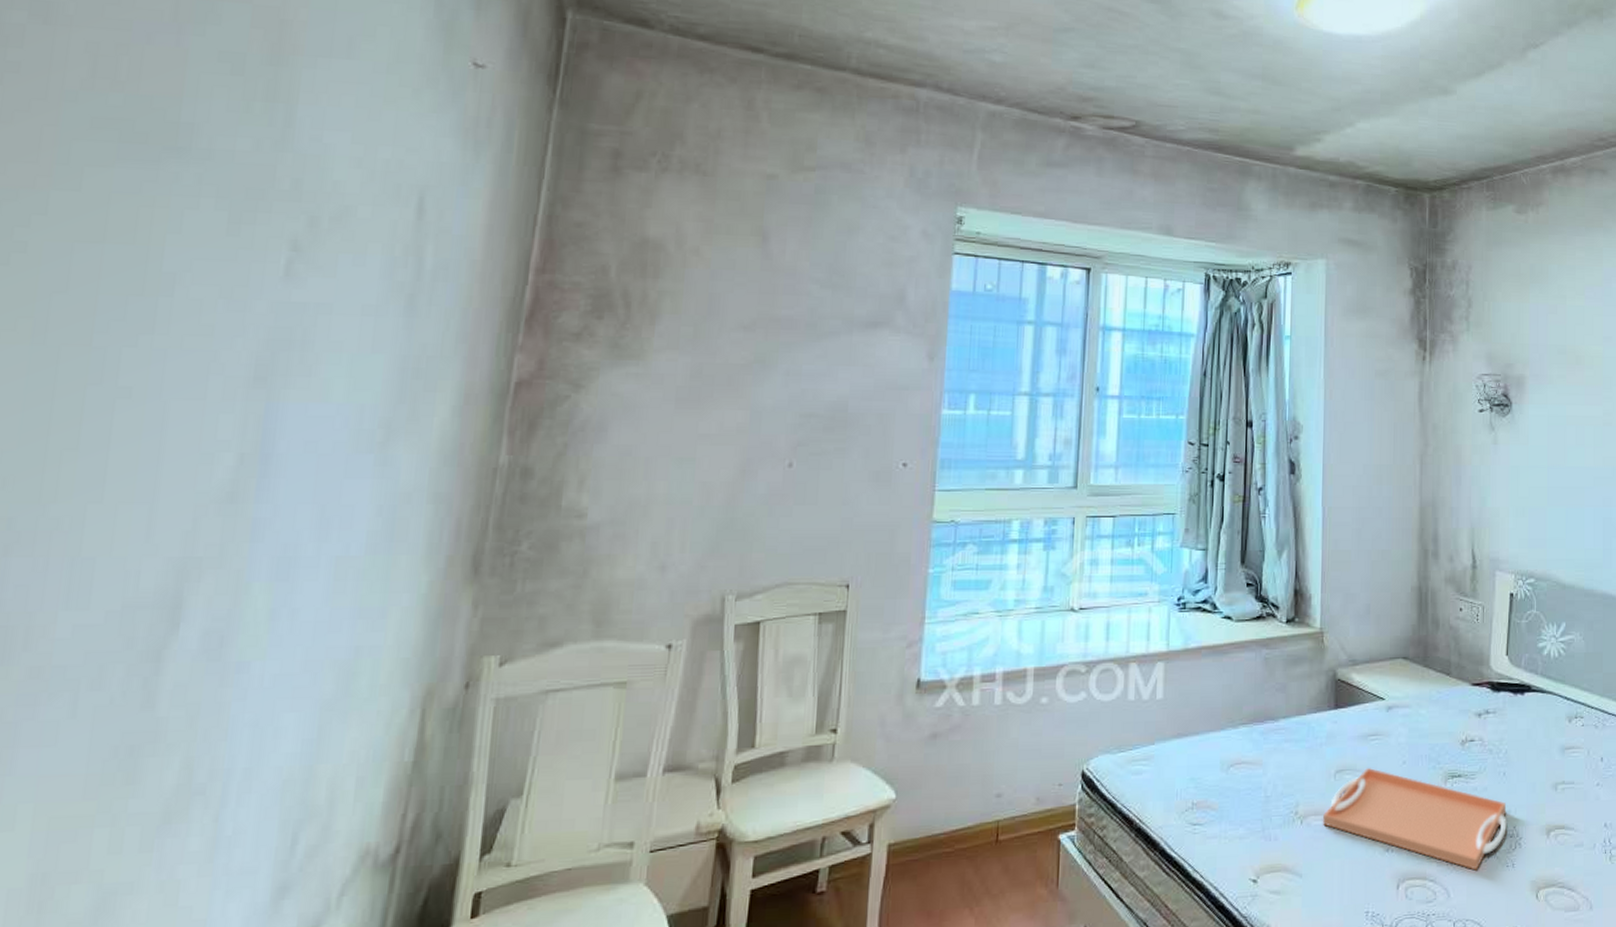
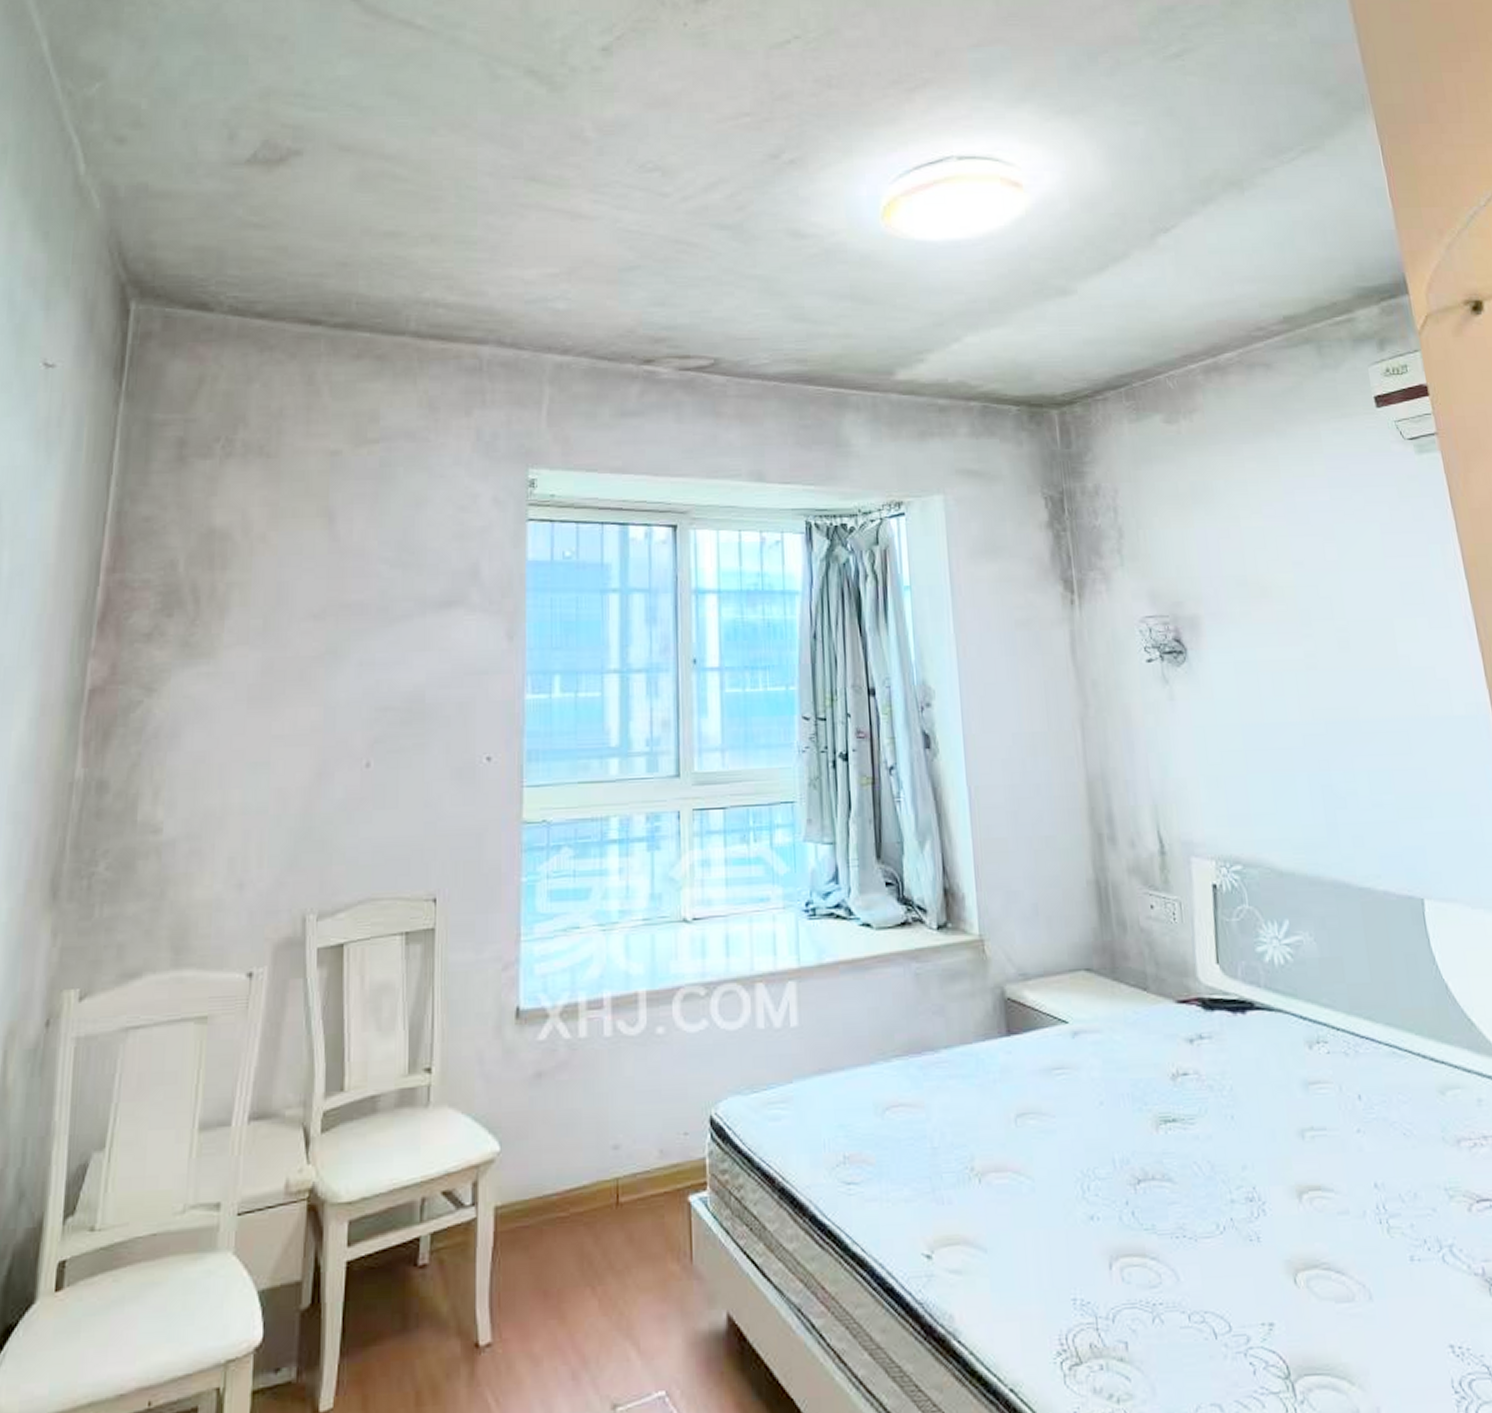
serving tray: present [1323,767,1507,871] -> none [1006,1109,1244,1246]

